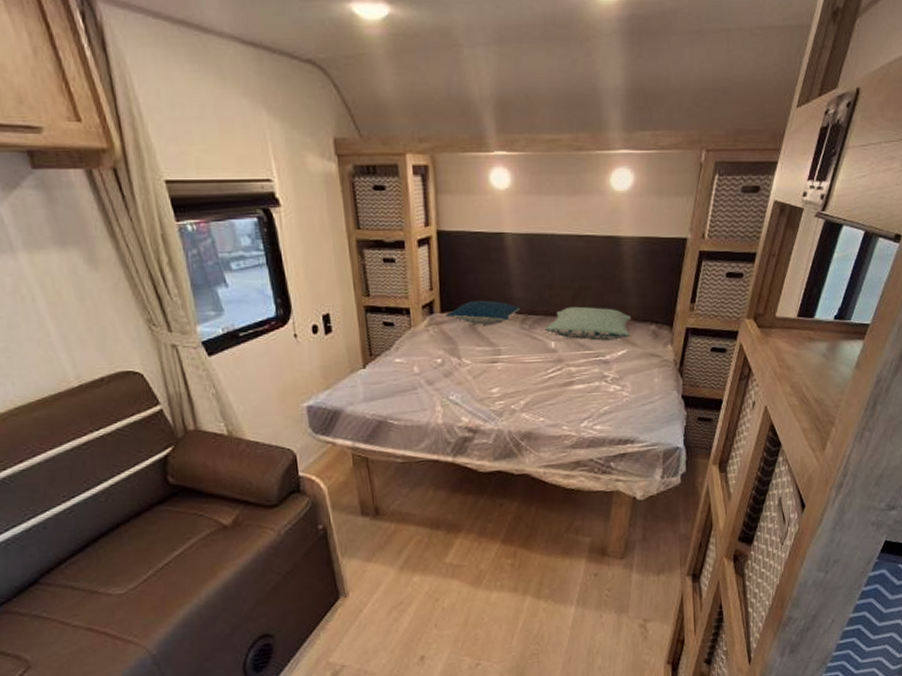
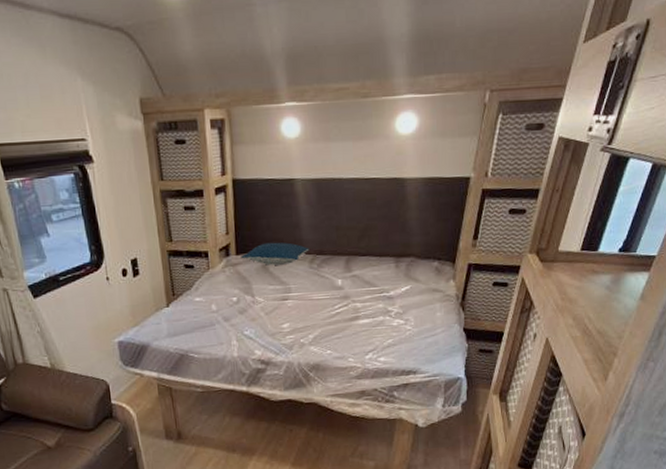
pillow: present [544,306,631,341] -> none [332,245,414,278]

